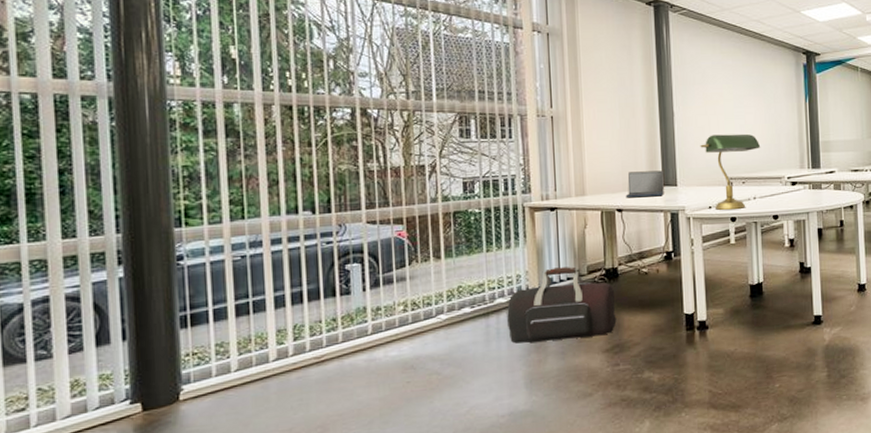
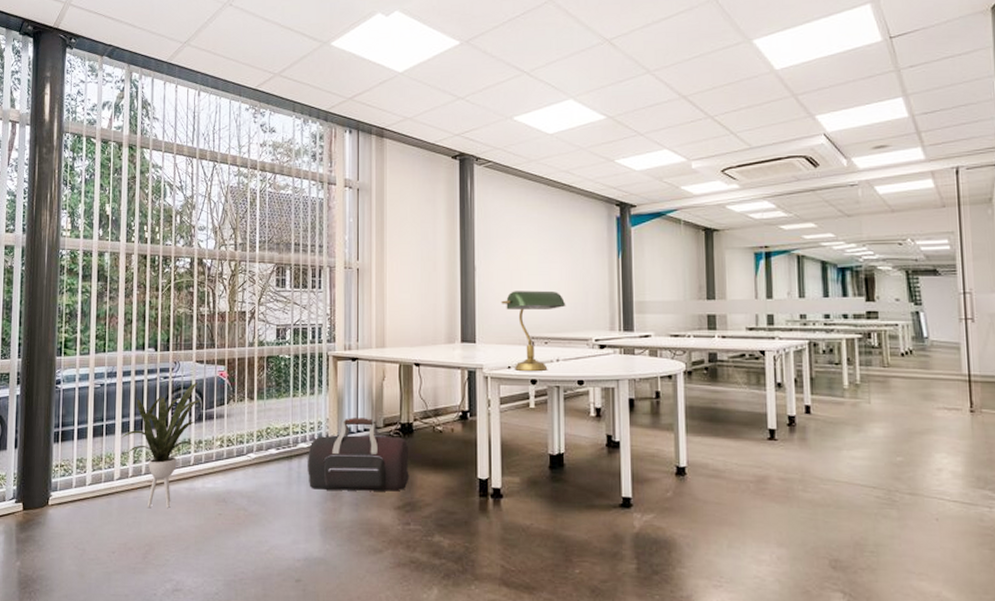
house plant: none [274,245,378,386] -> present [121,382,202,508]
laptop: present [625,170,665,198] -> none [424,326,463,353]

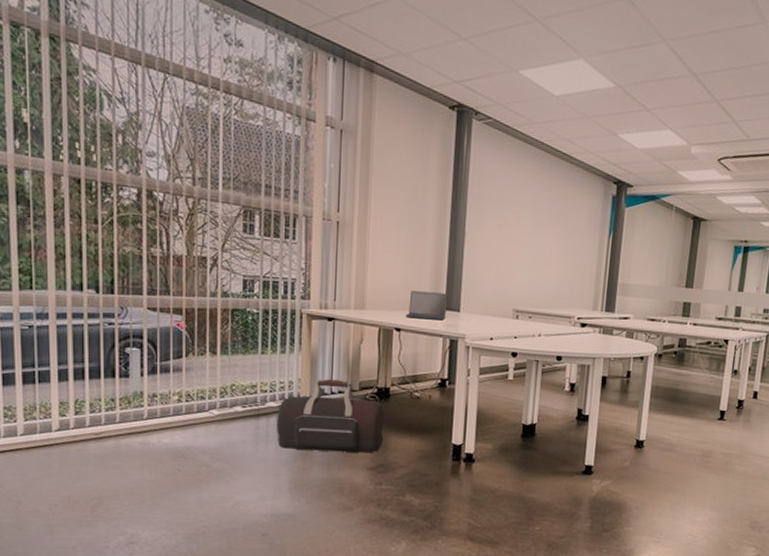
house plant: present [121,382,202,508] -> none [58,331,156,462]
laptop: none [424,326,463,353] -> present [405,291,448,321]
desk lamp: present [501,290,566,371] -> none [488,261,554,345]

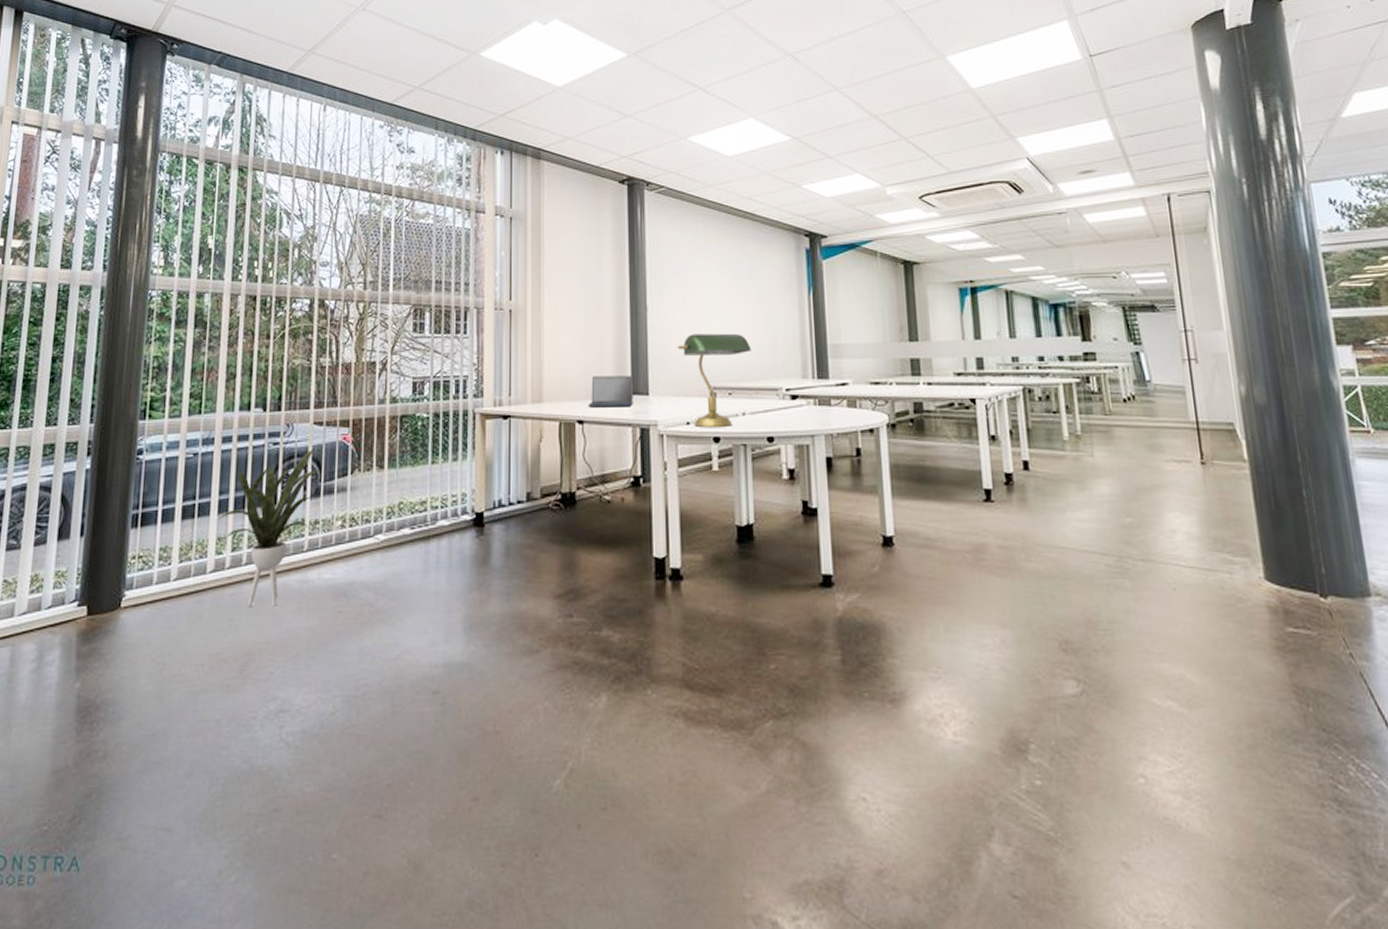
house plant: none [58,331,156,462] -> present [217,448,320,606]
duffel bag: present [276,379,384,453] -> none [449,487,572,577]
desk lamp: none [488,261,554,345] -> present [677,333,752,427]

